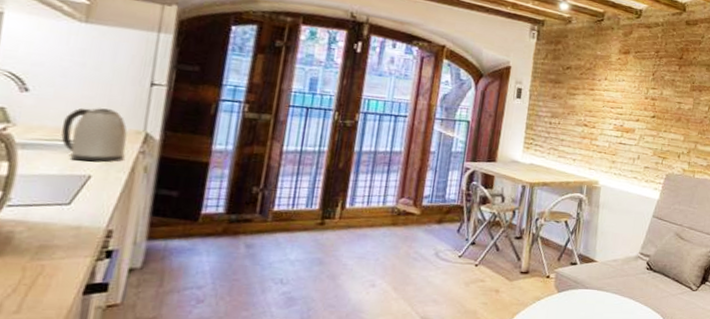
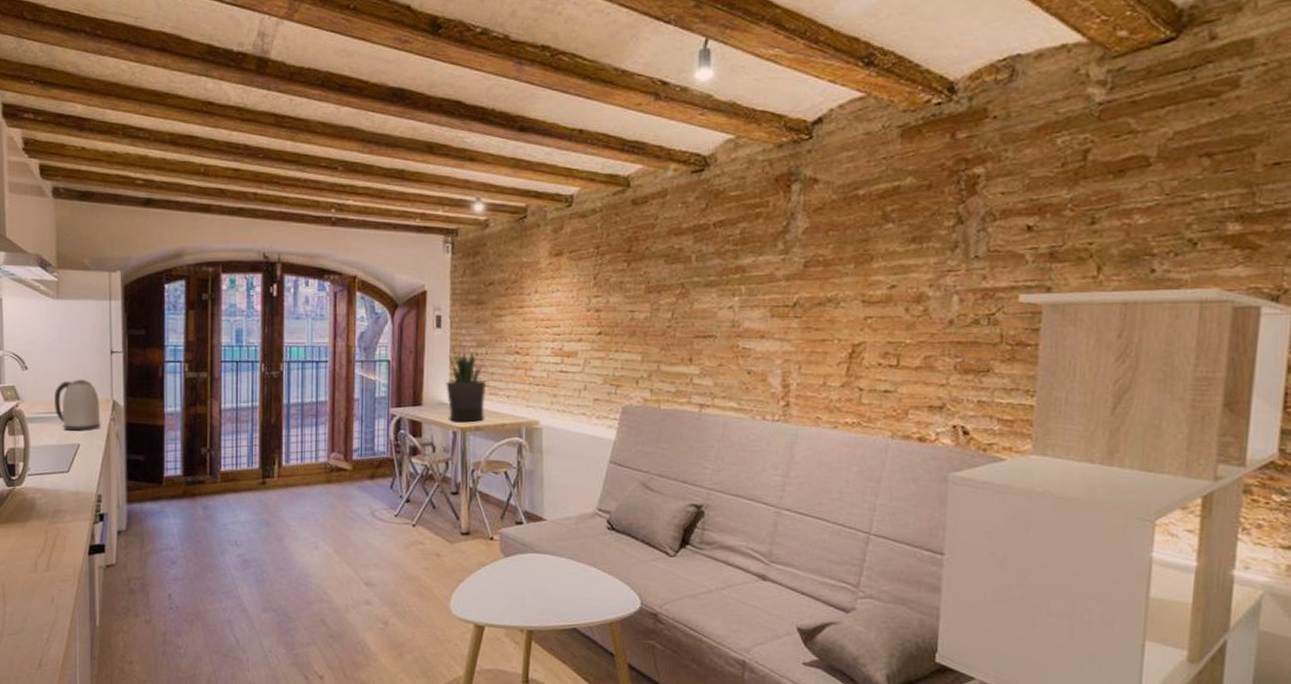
planter: none [520,116,557,179] -> present [446,348,487,423]

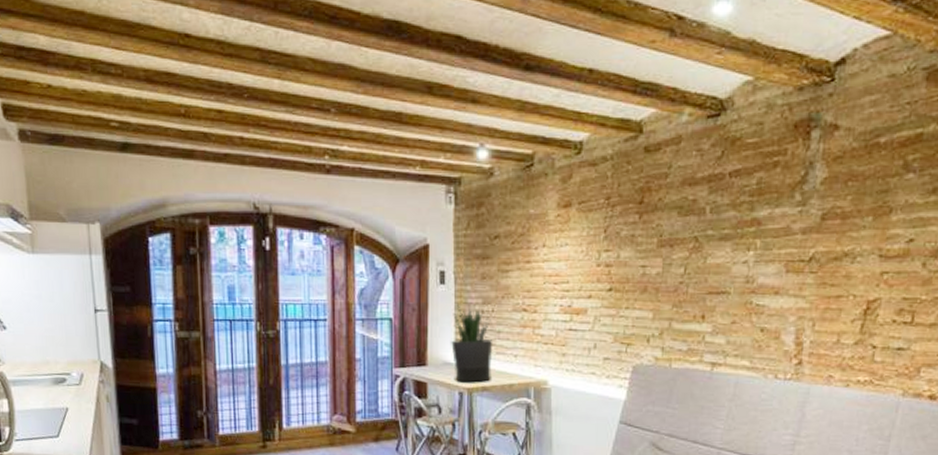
kettle: present [55,380,101,431] -> none [37,340,89,394]

